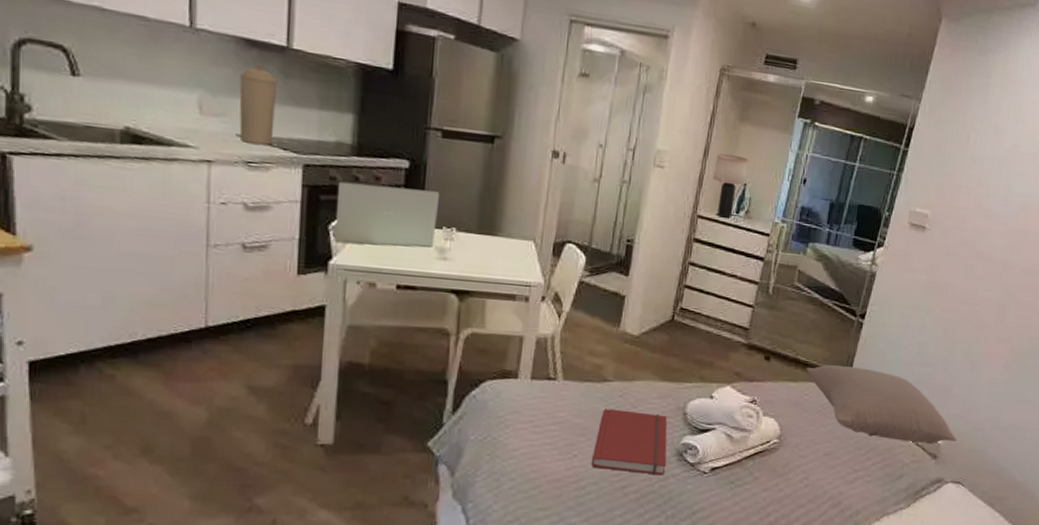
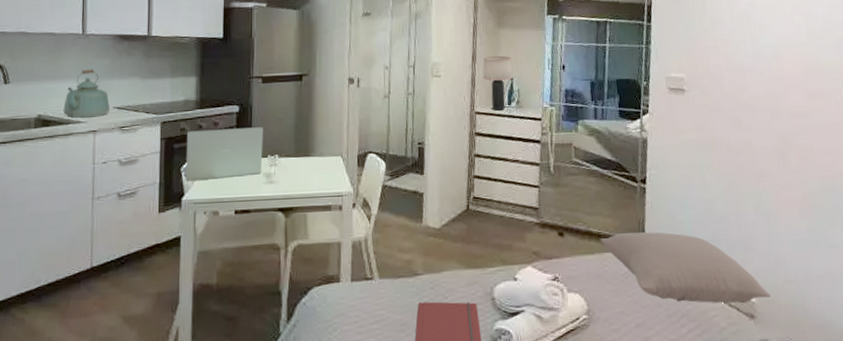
kettle: none [163,76,232,144] -> present [63,69,110,118]
canister: present [239,63,277,146] -> none [115,51,141,113]

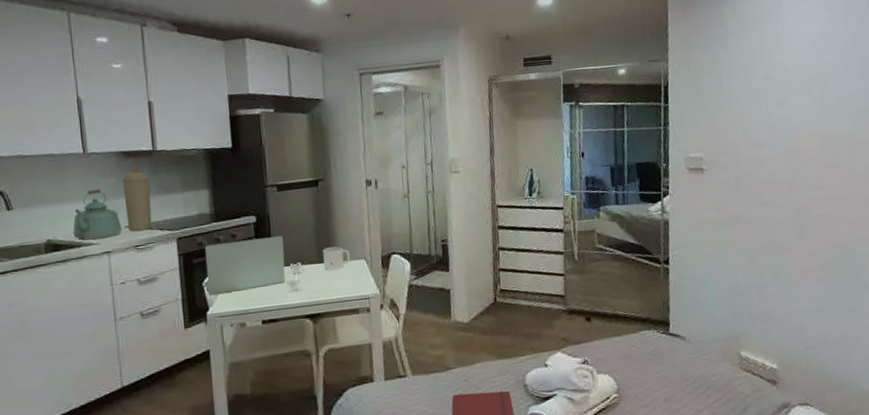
canister: none [115,51,141,113] -> present [122,167,152,232]
mug: none [301,141,328,166] -> present [323,246,351,271]
table lamp: present [483,55,513,111] -> none [501,147,533,203]
pillow: present [599,232,771,304] -> none [626,309,792,375]

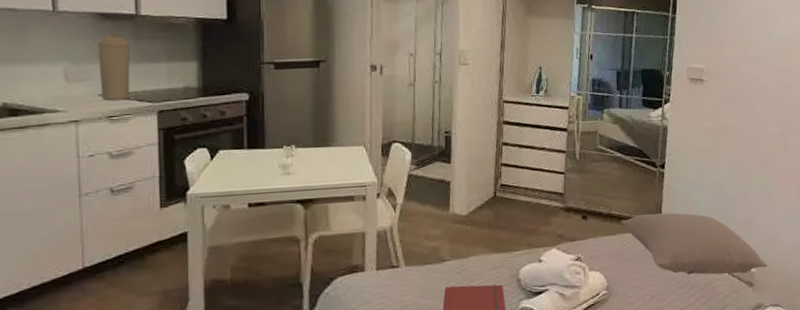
kettle: present [73,189,123,240] -> none [35,51,95,107]
laptop: present [203,236,286,296] -> none [185,116,278,175]
mug: present [323,246,351,271] -> none [320,131,350,156]
pillow: none [626,309,792,375] -> present [620,212,768,275]

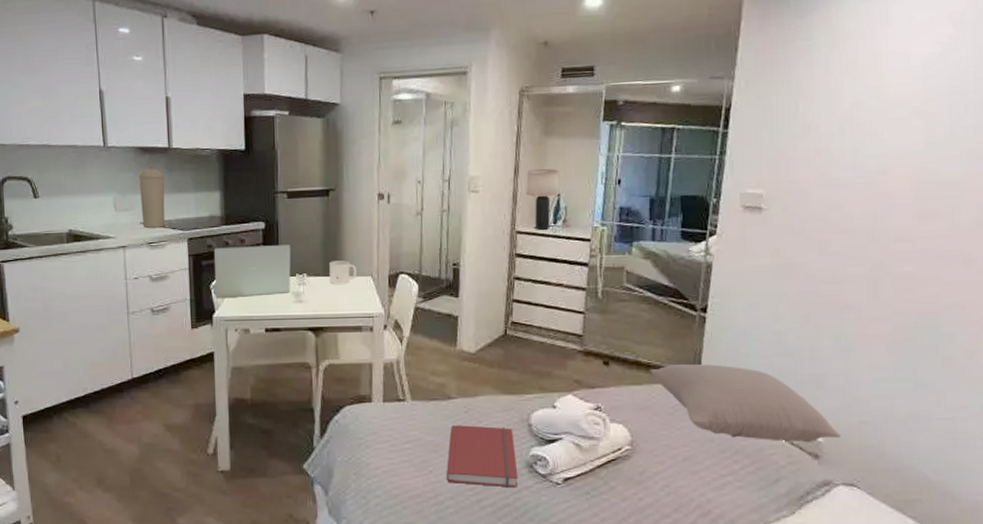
laptop: none [185,116,278,175] -> present [211,245,291,299]
mug: none [320,131,350,156] -> present [329,260,358,285]
table lamp: none [511,44,542,99] -> present [526,168,560,230]

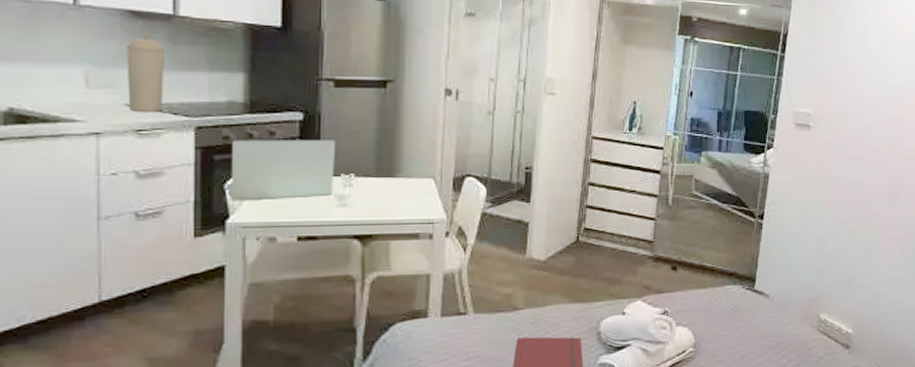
mug: present [329,260,358,285] -> none [383,160,417,188]
table lamp: present [526,168,560,230] -> none [603,75,636,136]
pillow: present [649,363,841,443] -> none [713,267,866,335]

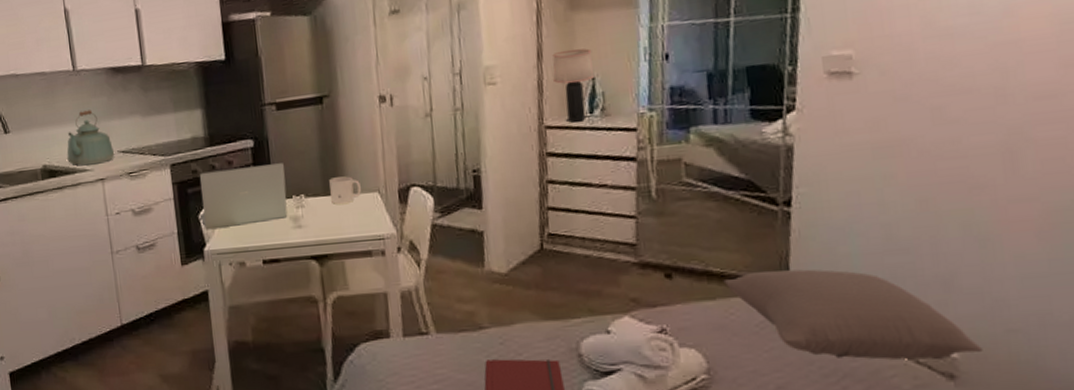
kettle: none [48,52,120,115] -> present [67,110,115,166]
canister: present [126,33,164,113] -> none [113,85,144,157]
mug: none [383,160,417,188] -> present [329,176,362,205]
table lamp: none [603,75,636,136] -> present [552,48,595,123]
pillow: none [713,267,866,335] -> present [723,269,983,361]

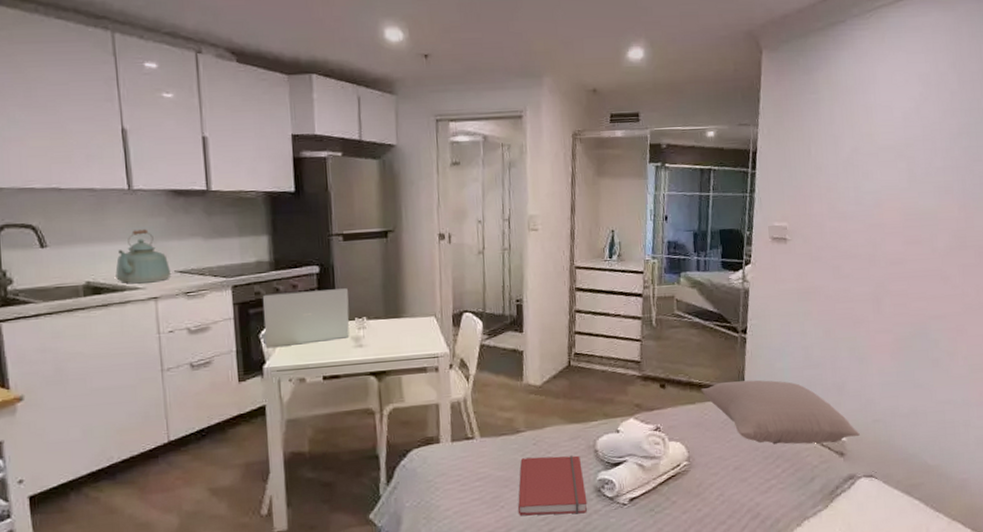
mug: present [329,176,362,205] -> none [390,302,420,327]
table lamp: present [552,48,595,123] -> none [582,207,614,265]

